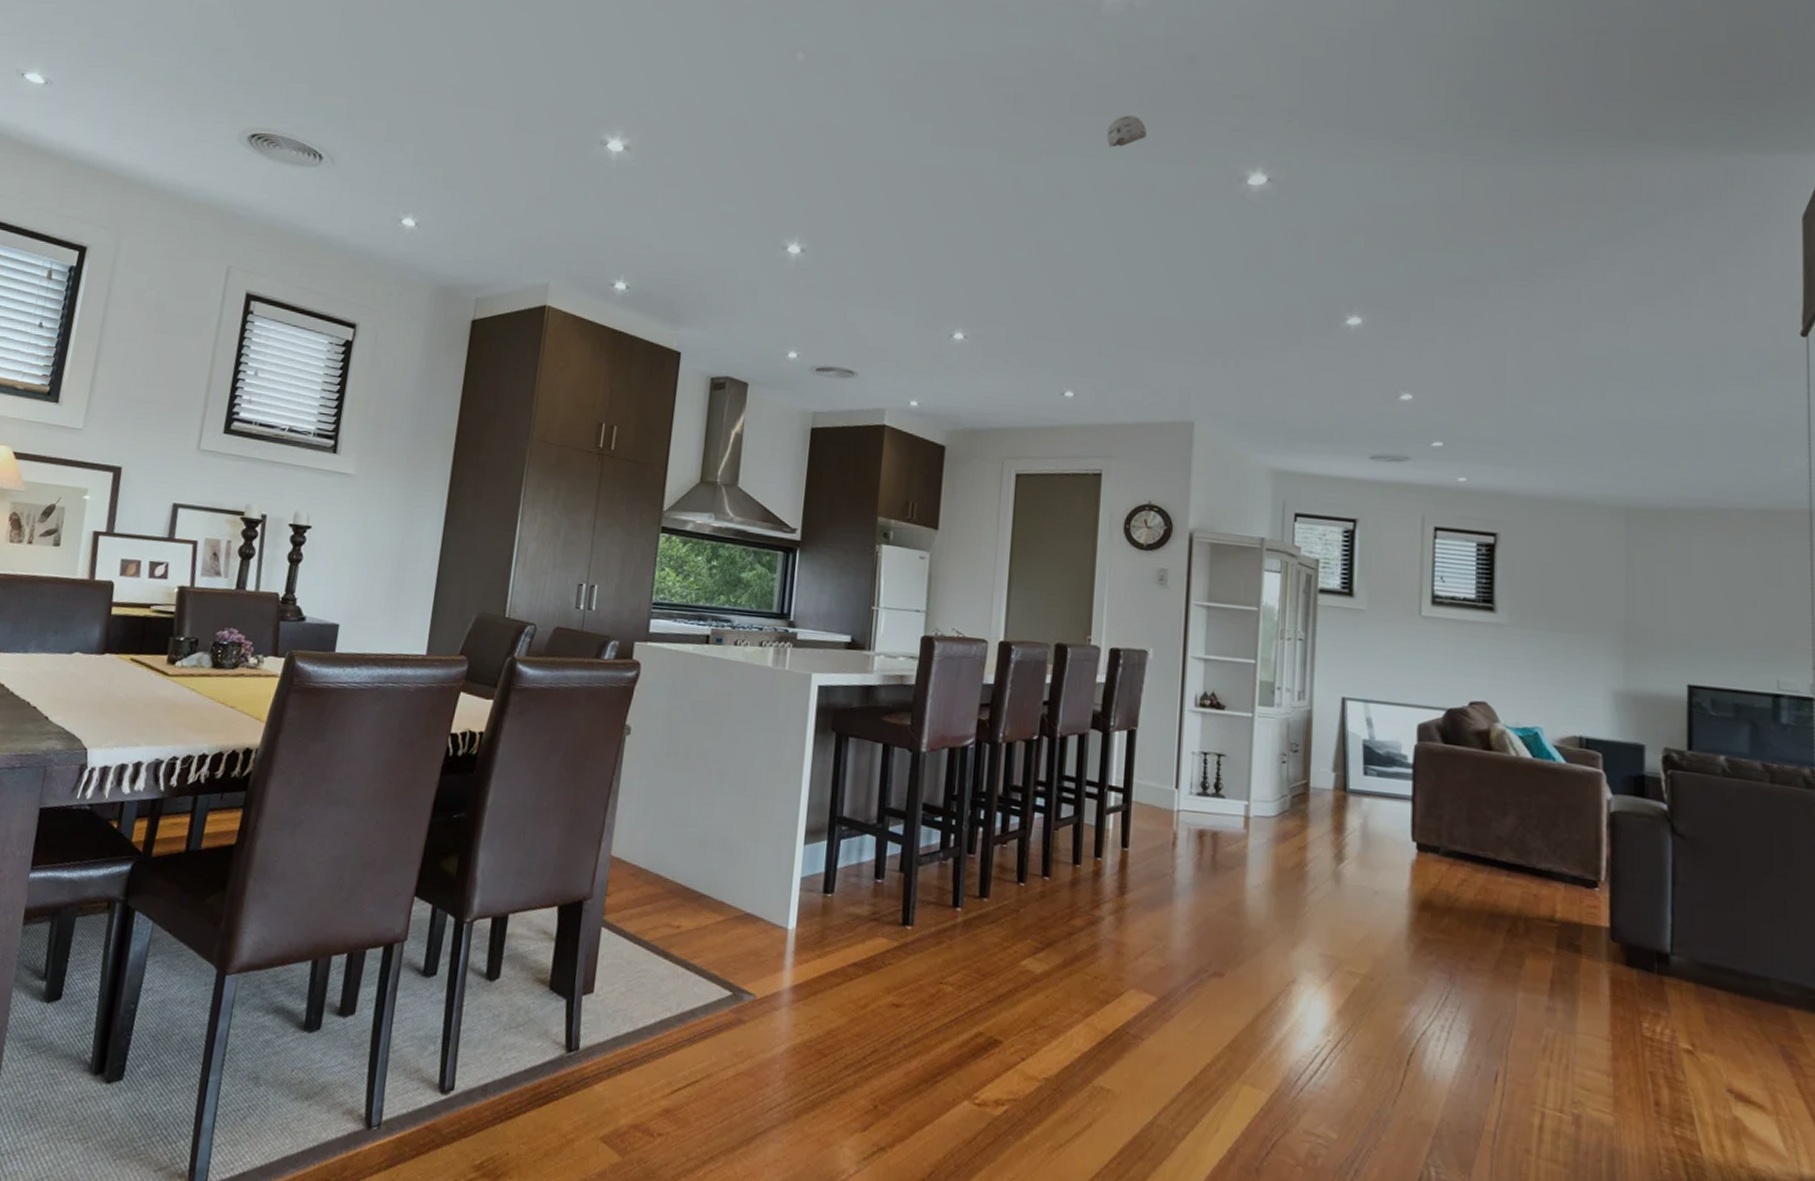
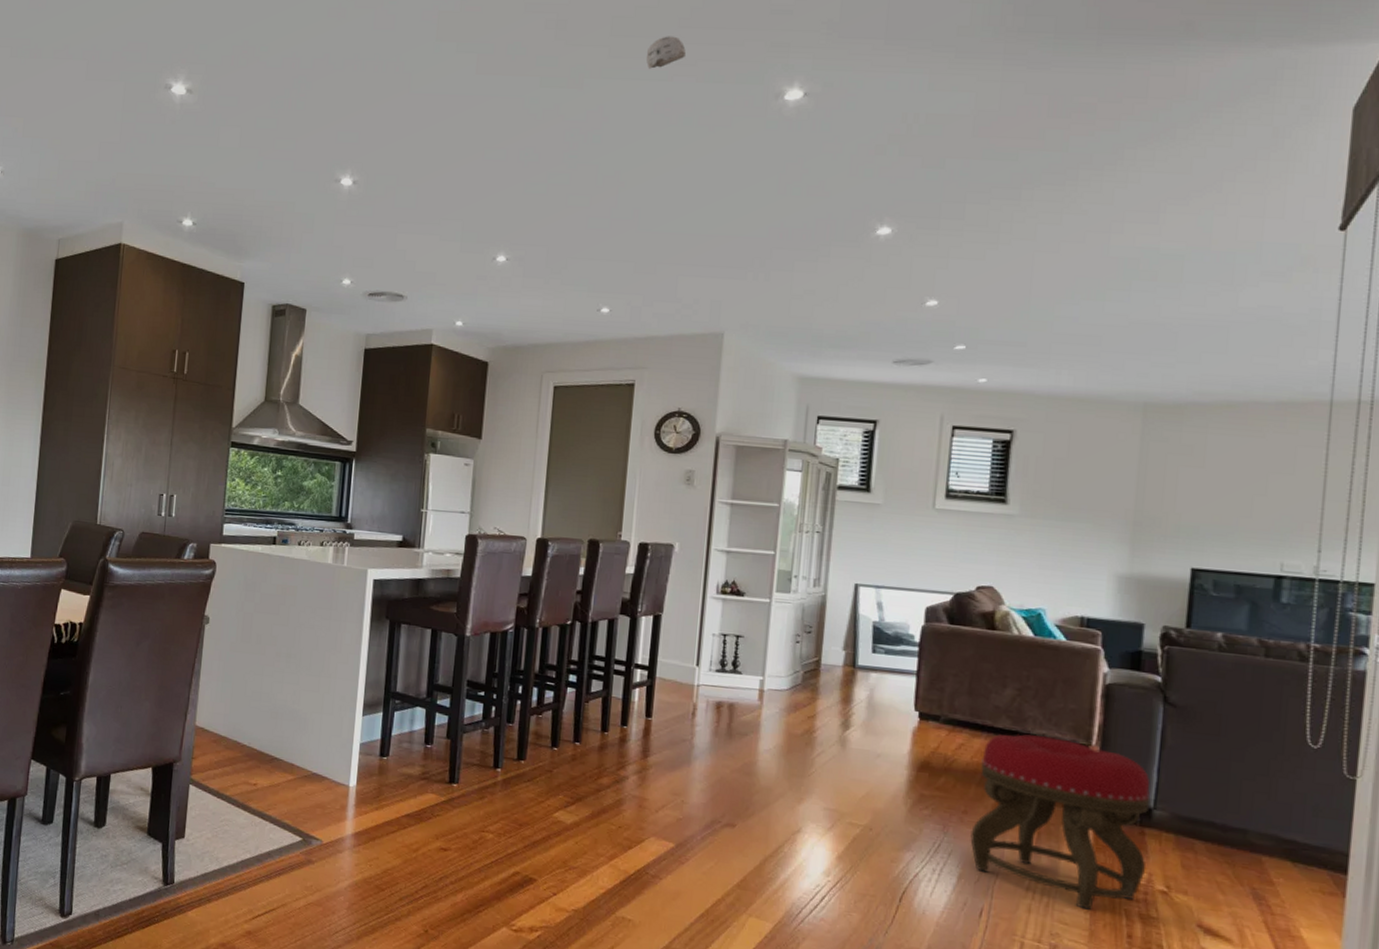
stool: none [1479,868,1669,1073] -> present [970,734,1151,910]

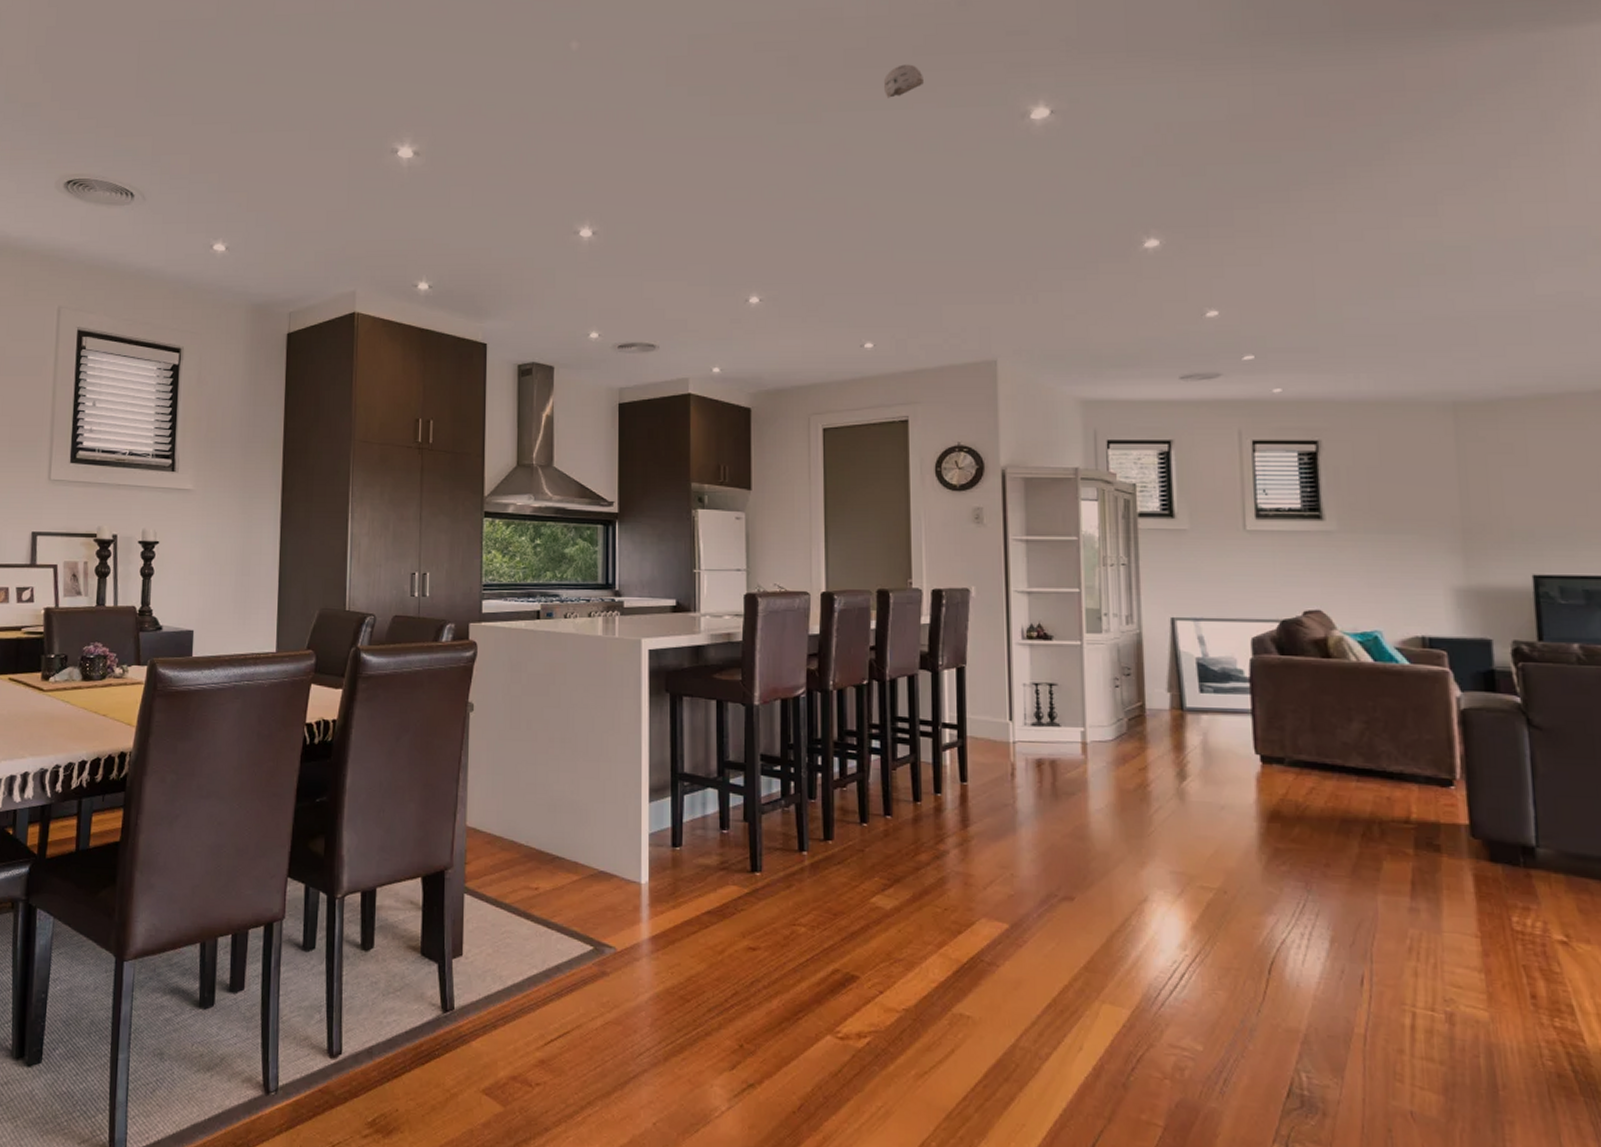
stool: present [970,734,1151,910] -> none [1336,772,1539,969]

